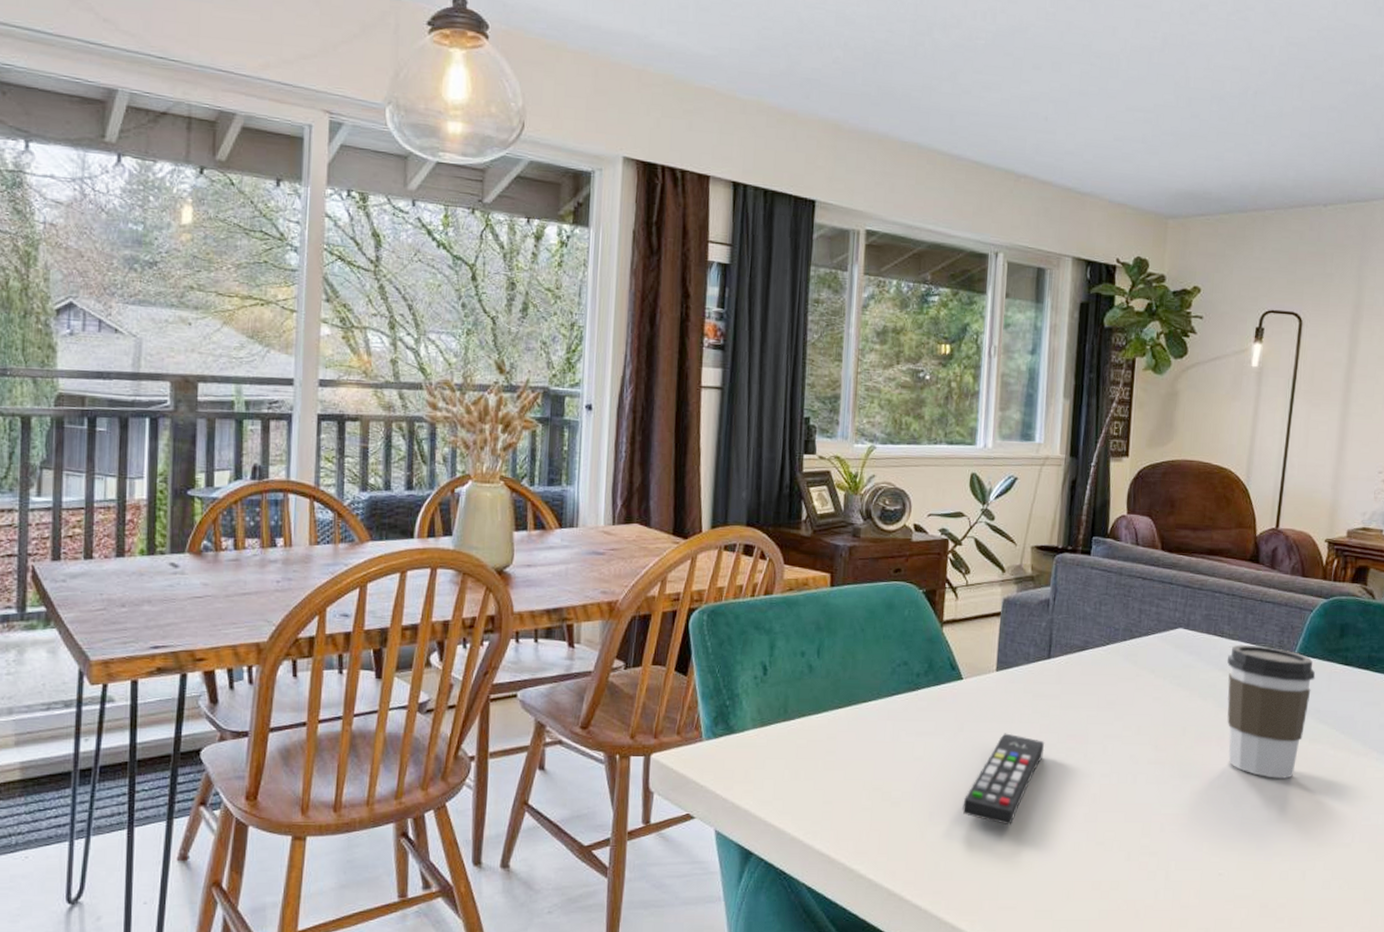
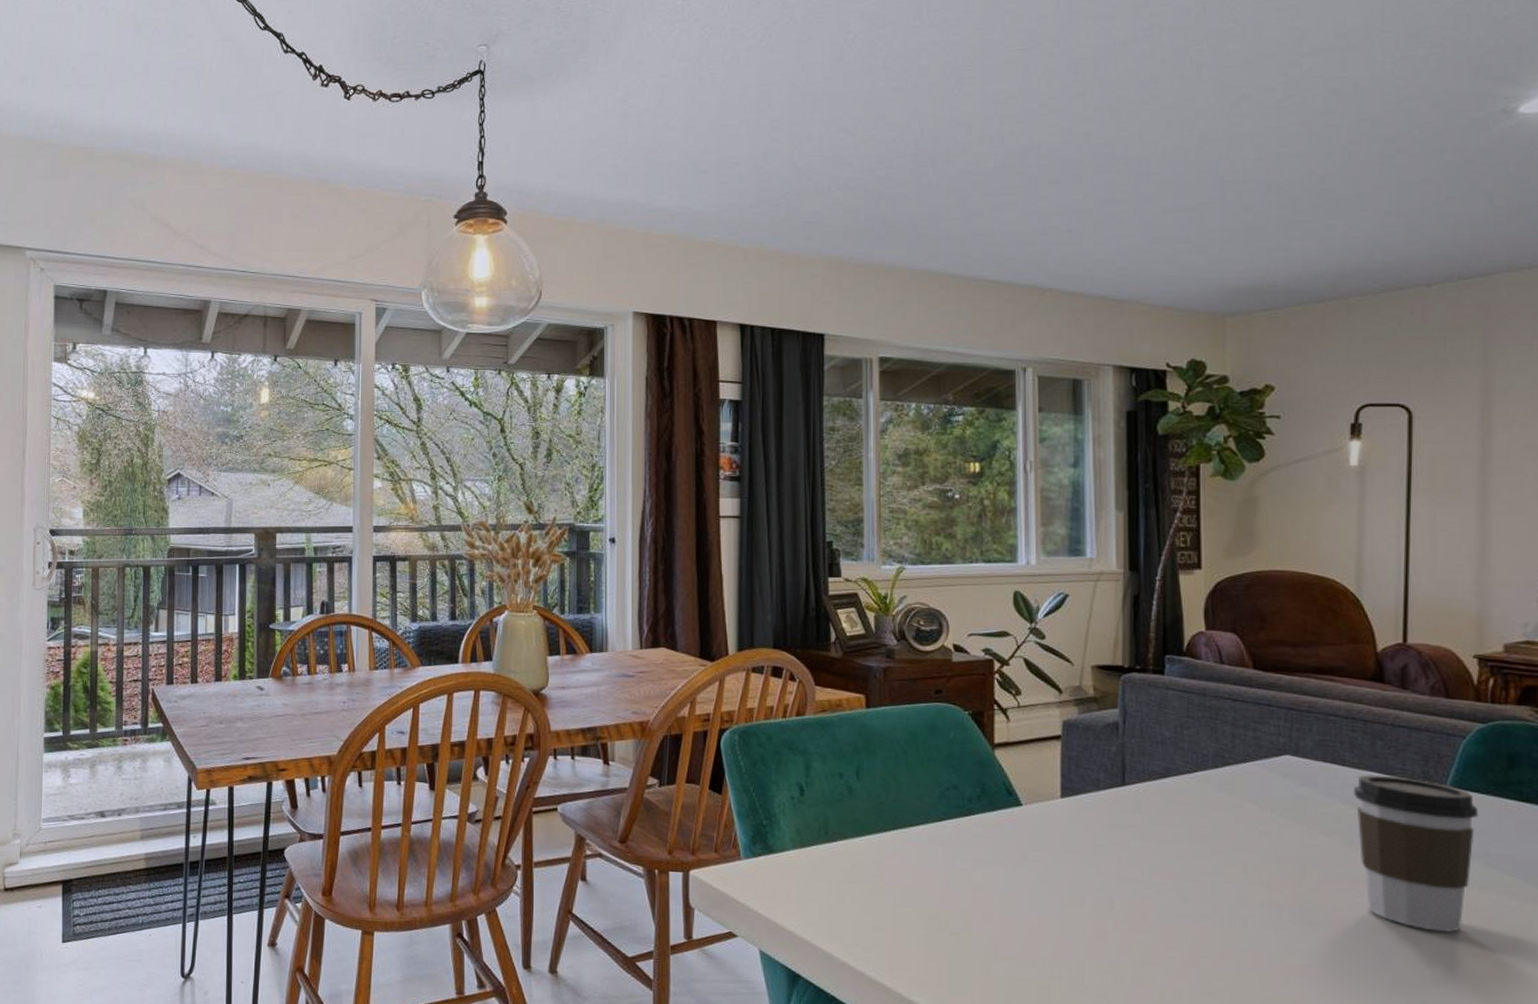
remote control: present [962,733,1045,826] -> none [1033,864,1127,966]

